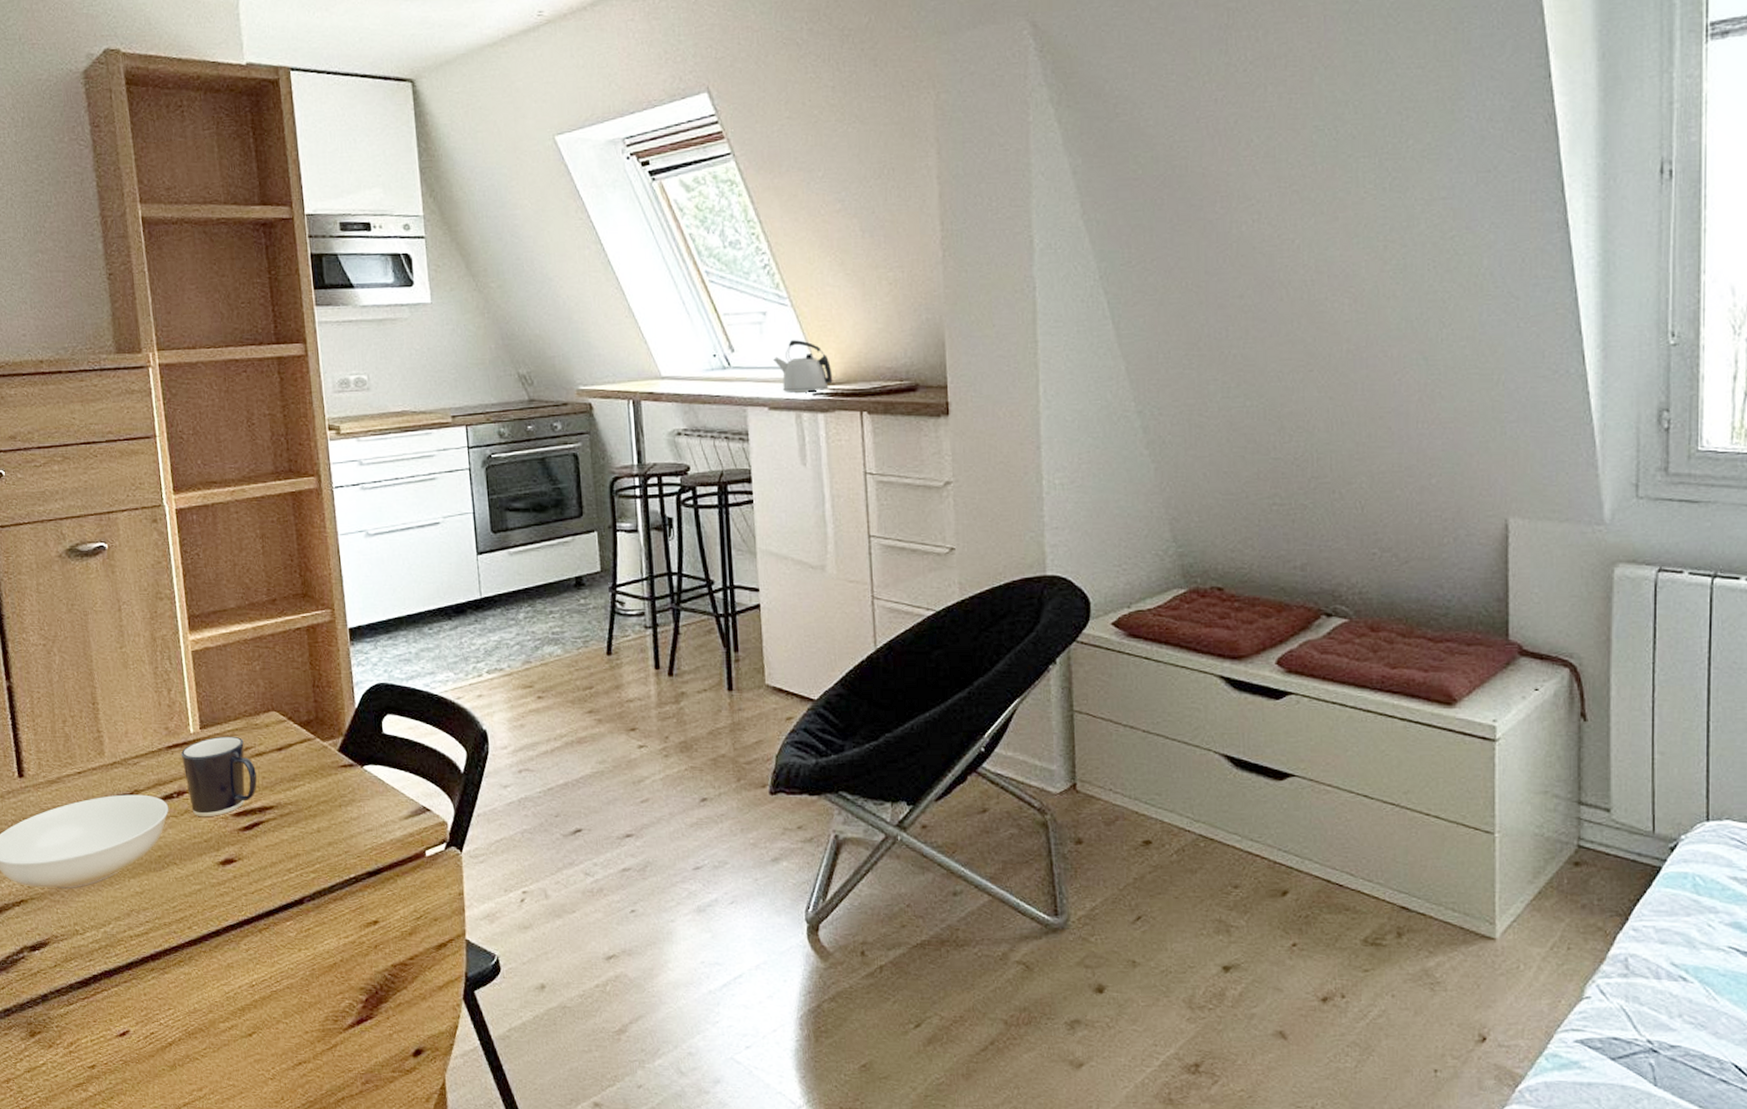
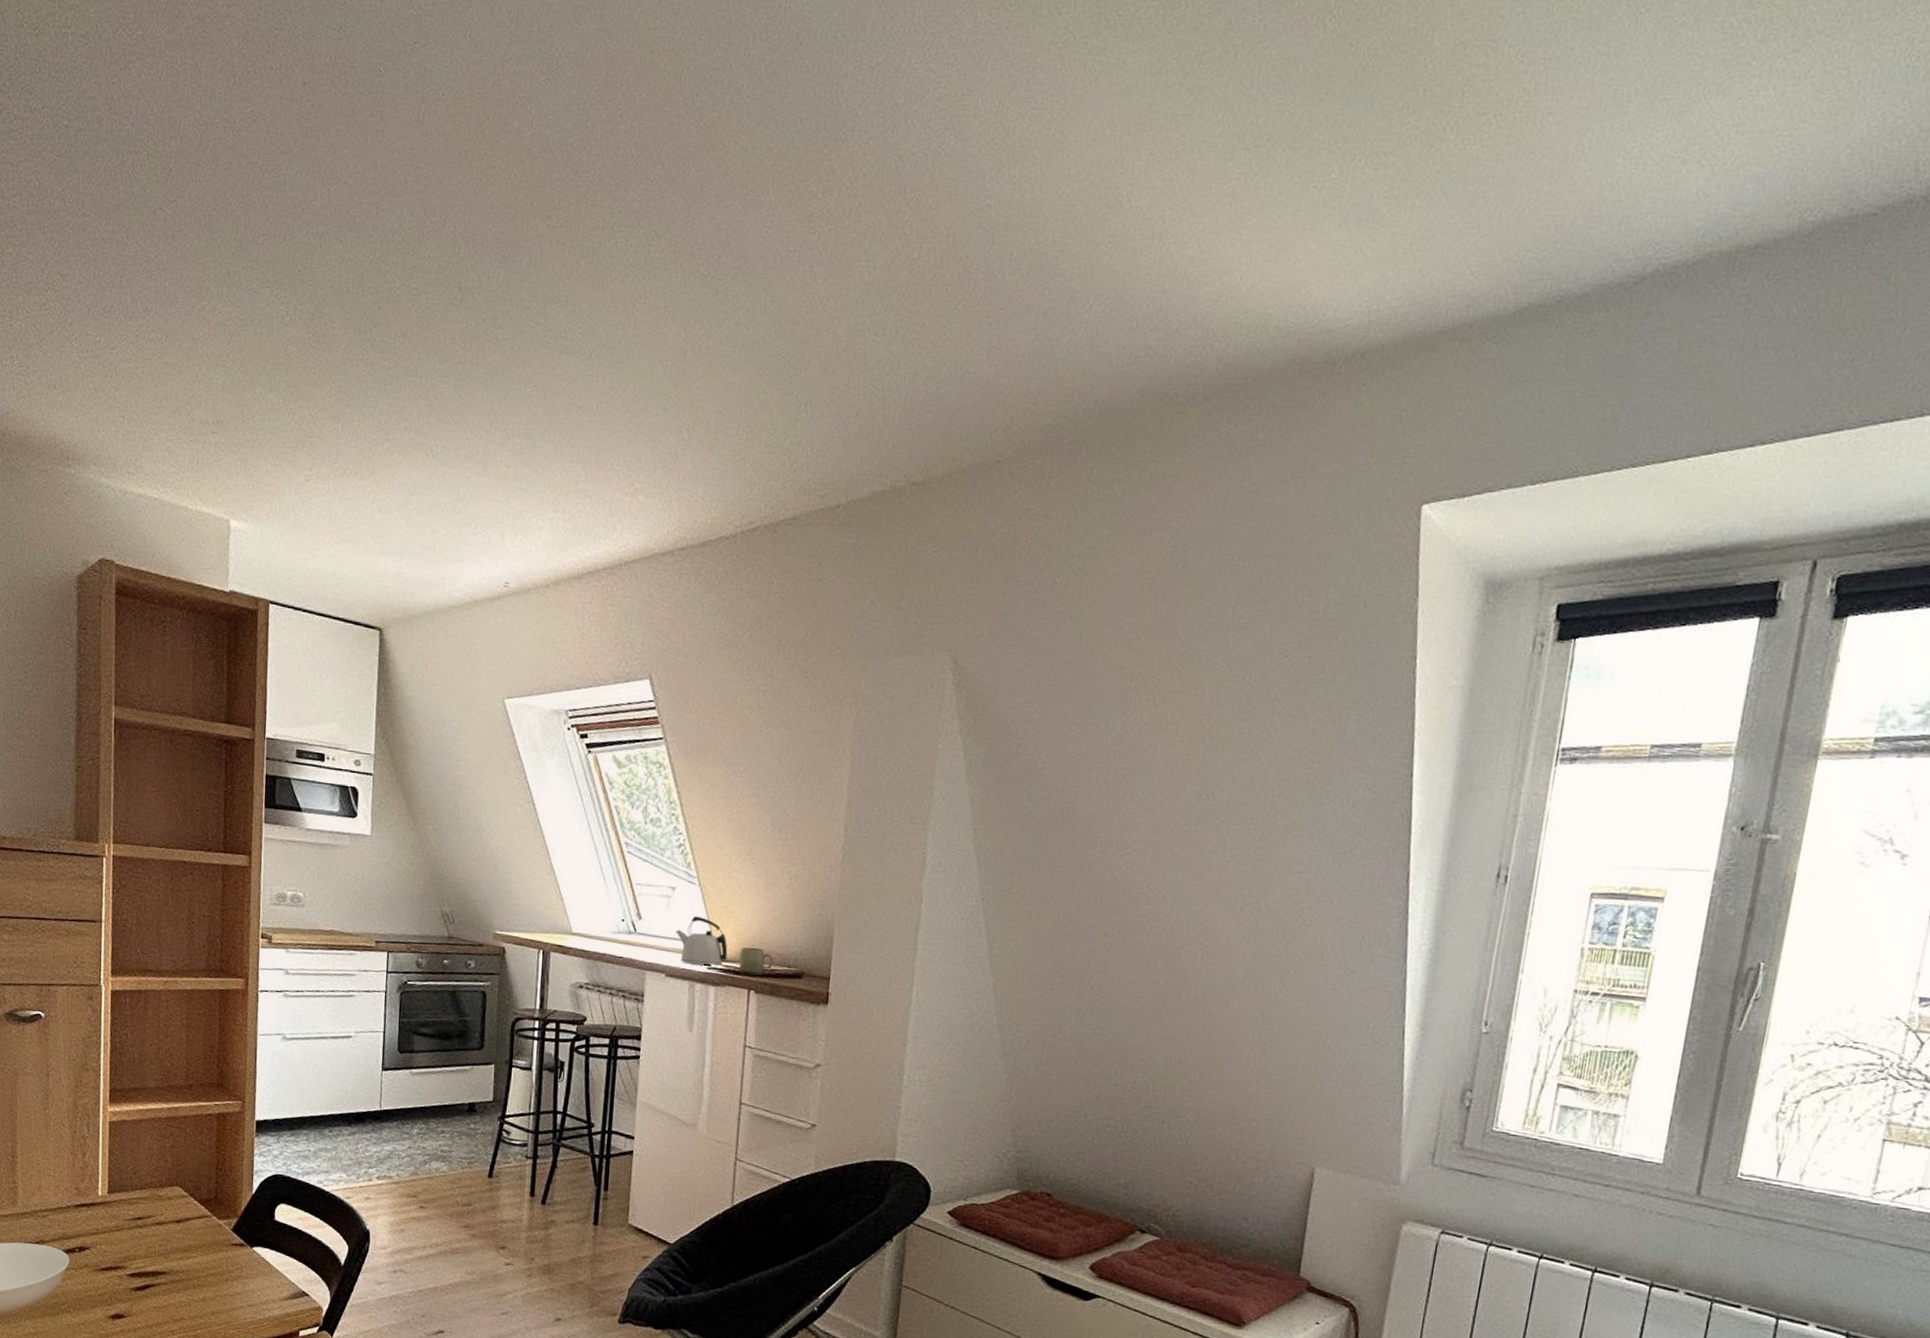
mug: present [180,736,257,817] -> none [87,1202,154,1274]
mug: none [845,364,883,396] -> present [739,947,774,976]

